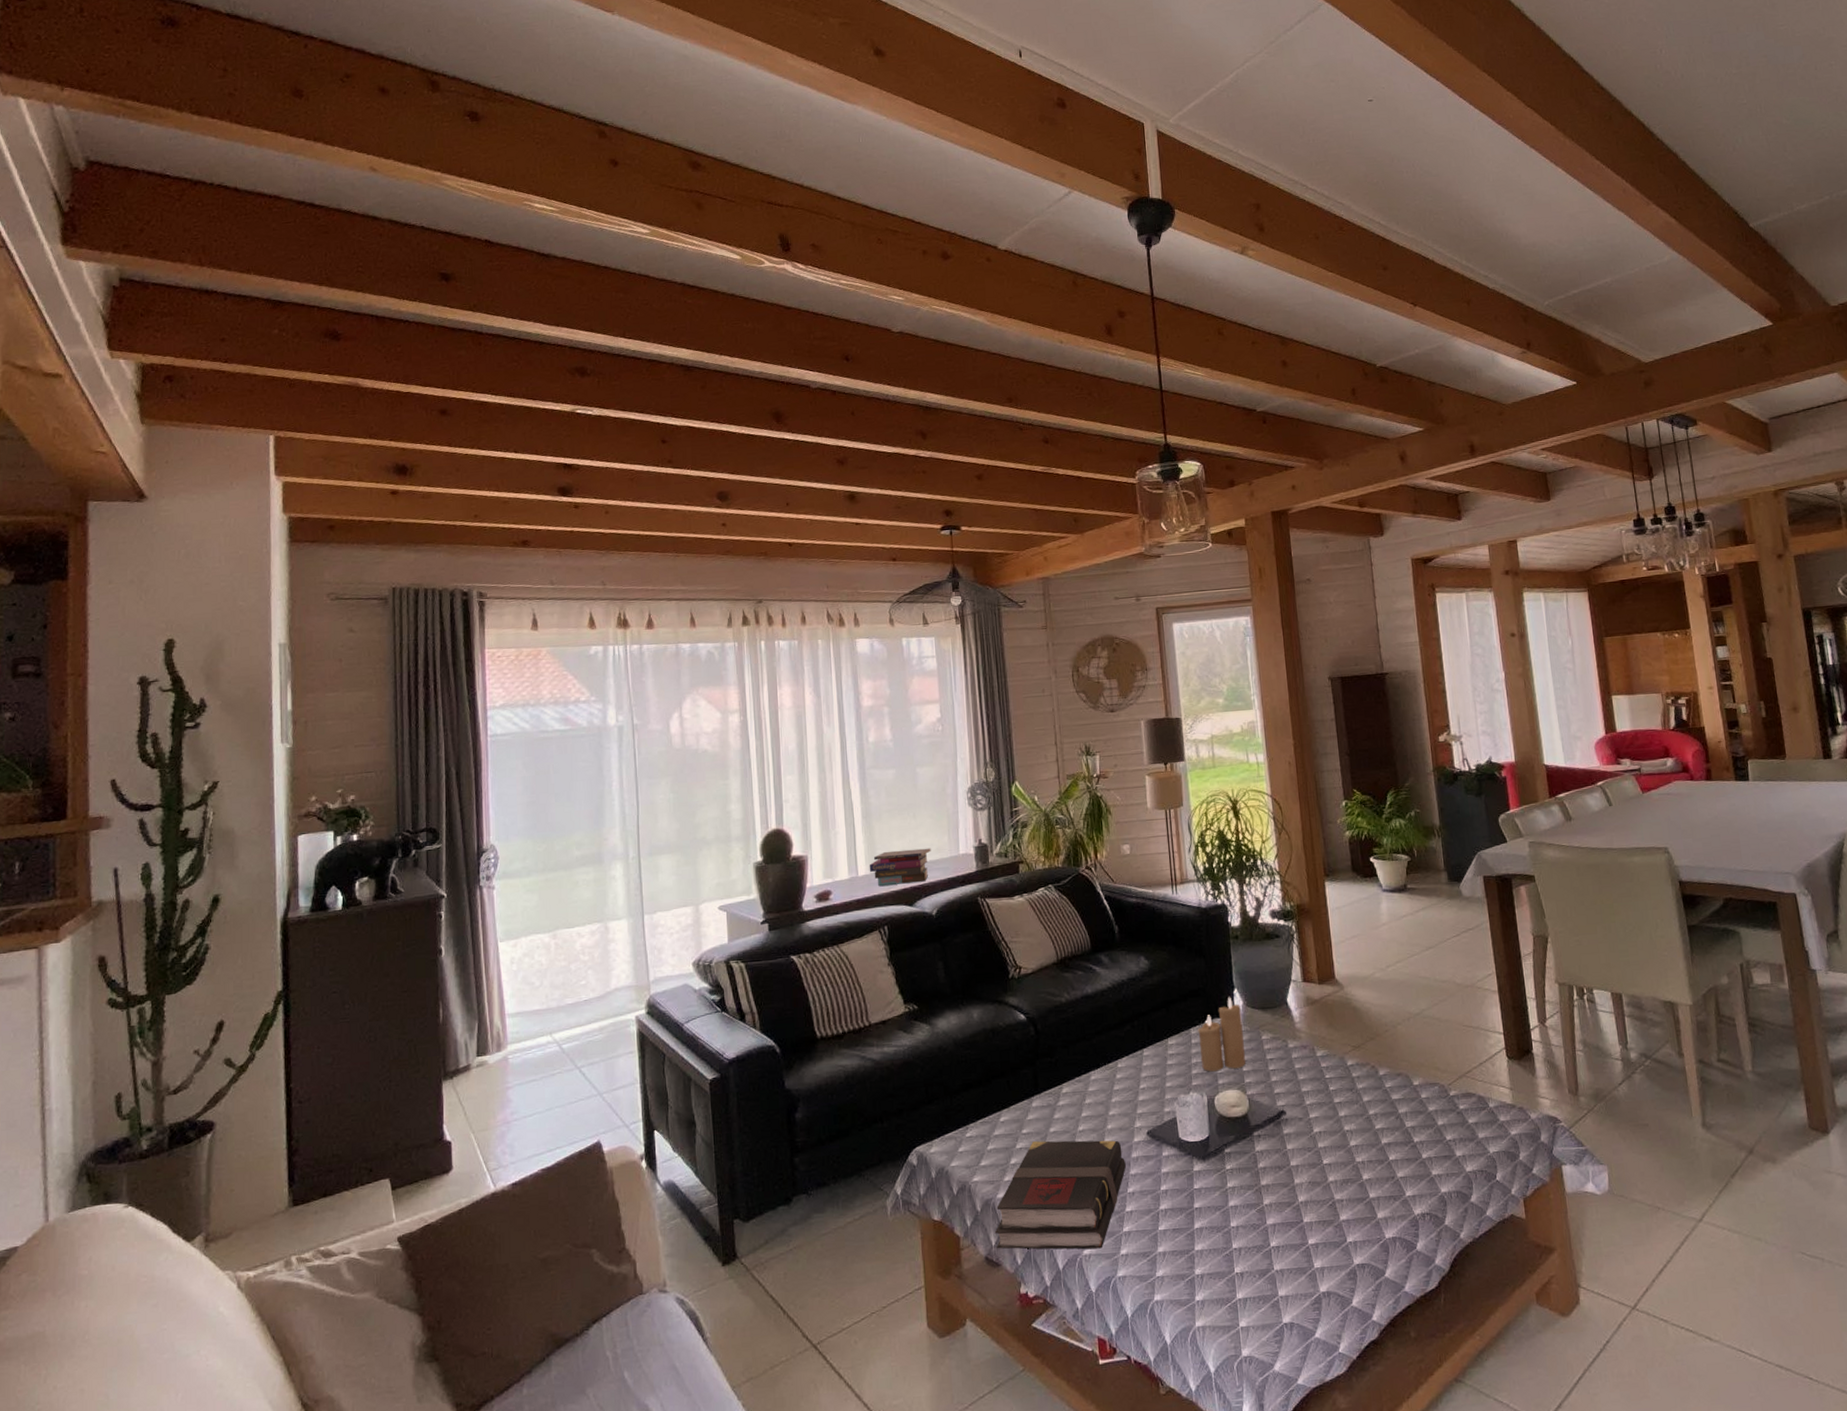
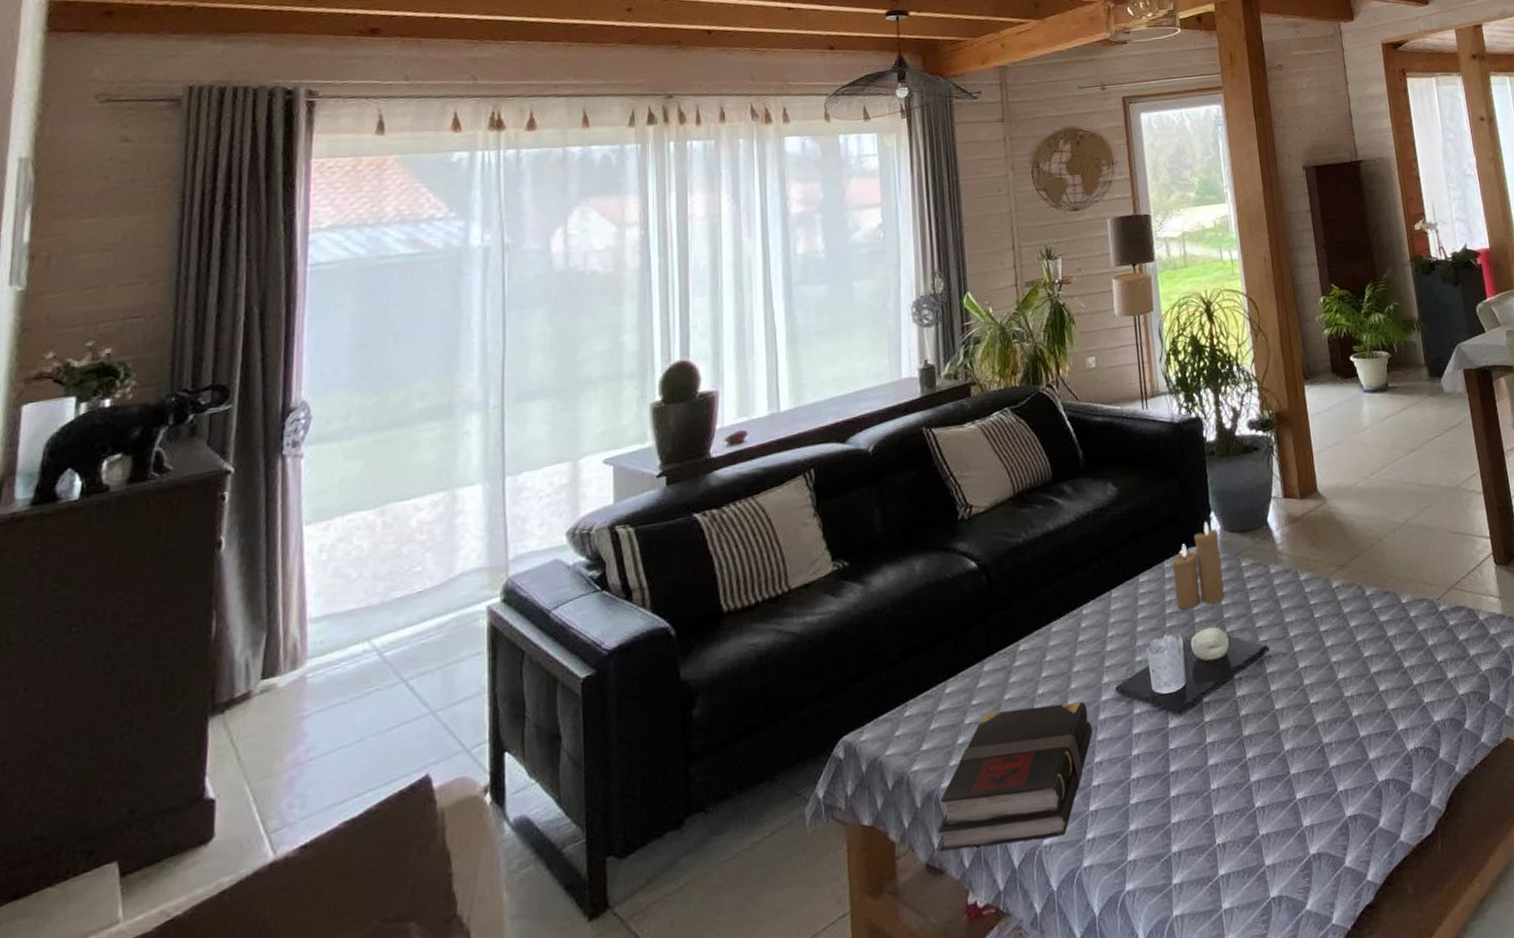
books: present [869,848,931,886] -> none [793,373,868,422]

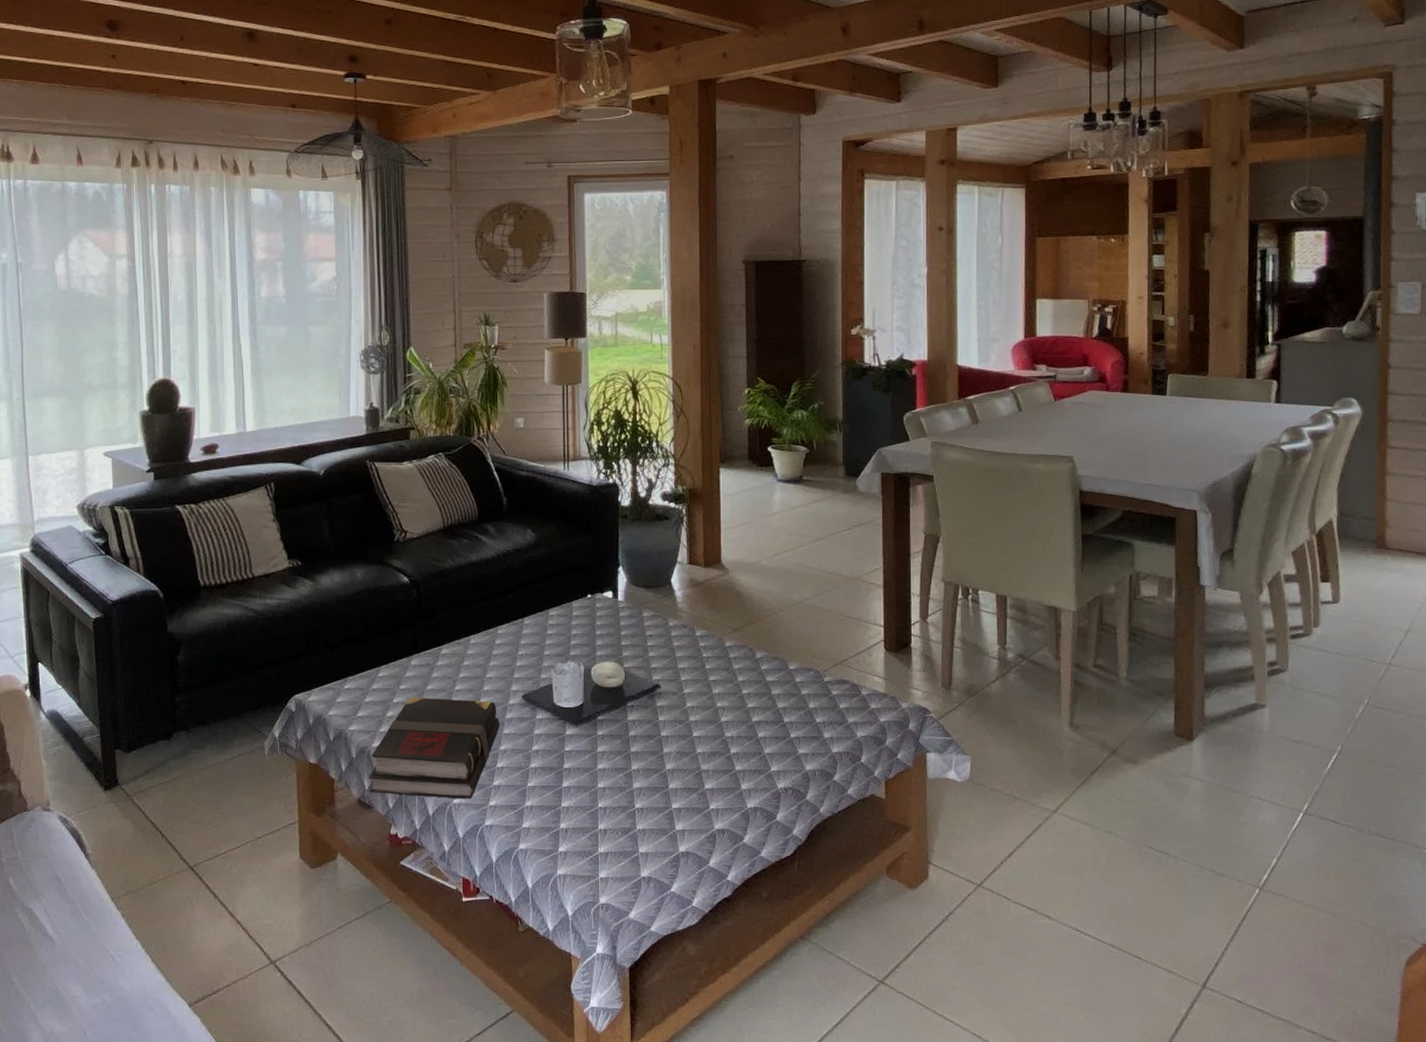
candle: present [1172,521,1224,610] -> none [580,574,625,644]

